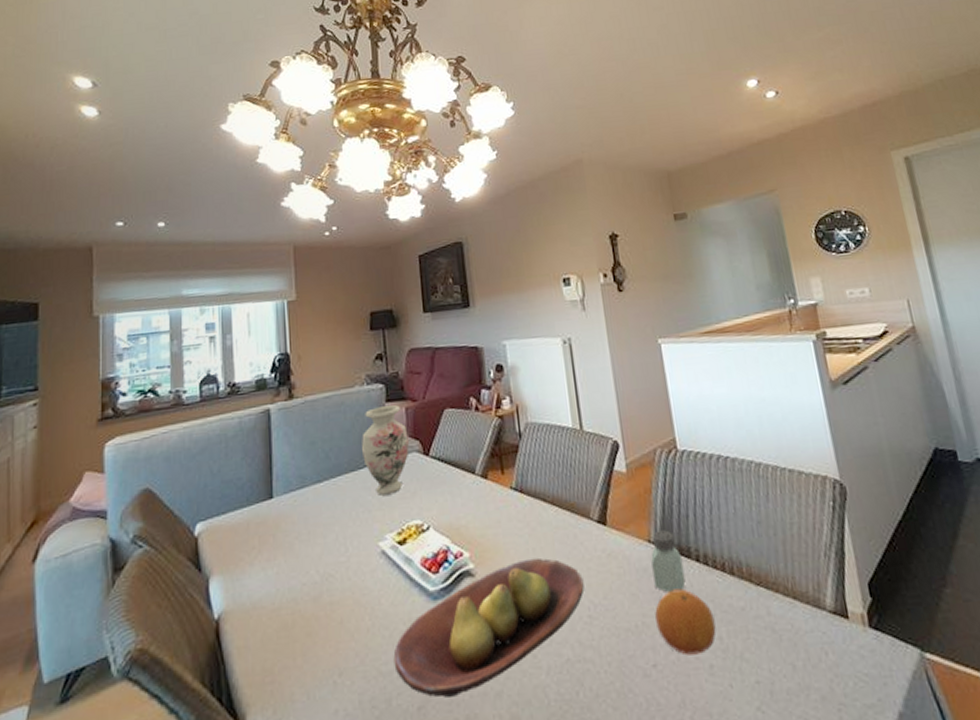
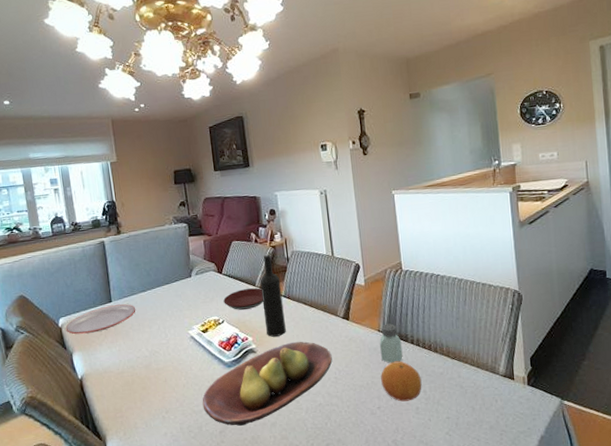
plate: none [203,501,306,548] -> present [65,304,136,335]
vase: present [361,405,409,496] -> none [172,238,208,300]
plate: none [430,476,486,510] -> present [223,288,263,310]
wine bottle: none [481,428,518,551] -> present [260,255,286,337]

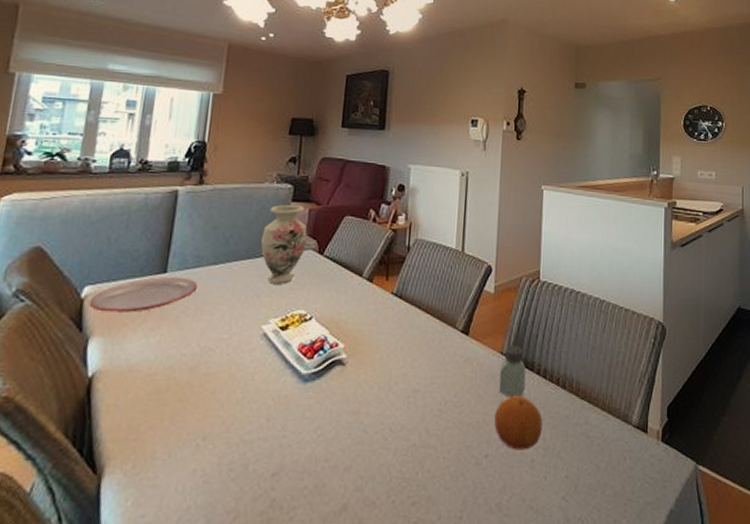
vase: none [172,238,208,300] -> present [260,205,308,284]
fruit bowl: present [202,341,333,426] -> none [256,355,440,467]
plate: present [223,288,263,310] -> none [317,279,370,306]
wine bottle: present [260,255,286,337] -> none [364,239,395,346]

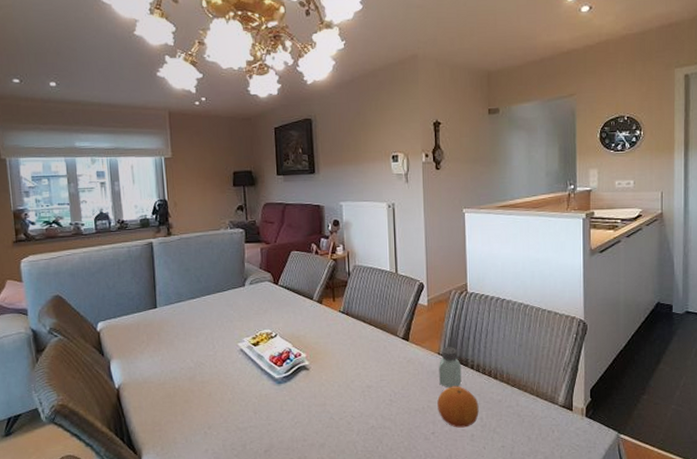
plate: present [89,276,198,313] -> none [104,310,183,341]
vase: present [260,205,308,284] -> none [225,246,263,311]

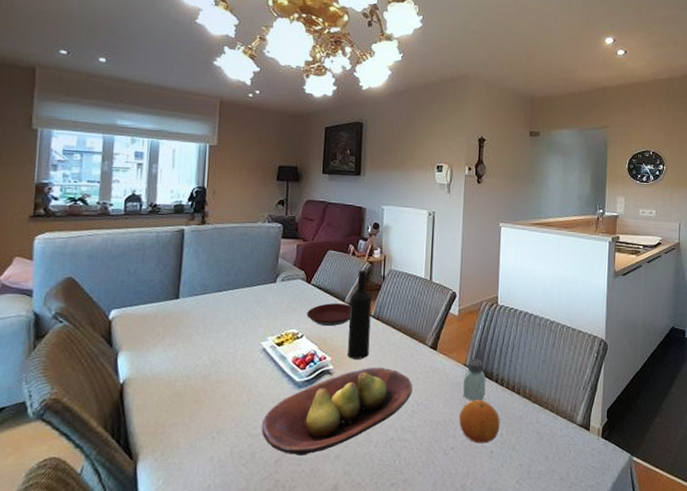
fruit bowl: none [248,360,388,445] -> present [261,367,413,455]
plate: none [278,302,320,324] -> present [307,303,351,326]
wine bottle: none [318,268,342,354] -> present [348,270,372,359]

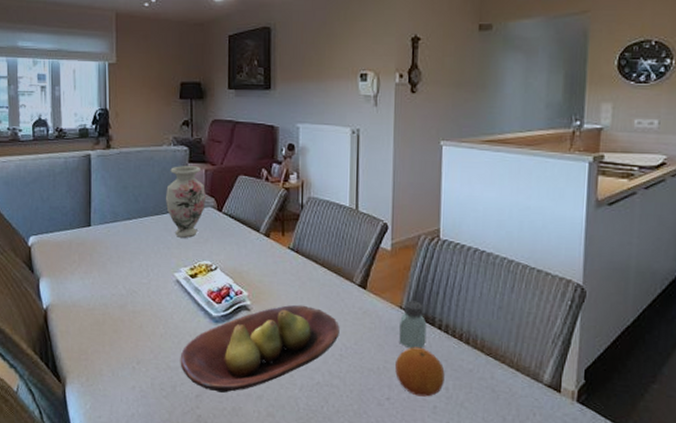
vase: none [256,241,296,308] -> present [165,166,206,238]
plate: present [307,303,351,326] -> none [220,234,267,258]
wine bottle: present [348,270,372,359] -> none [265,197,290,296]

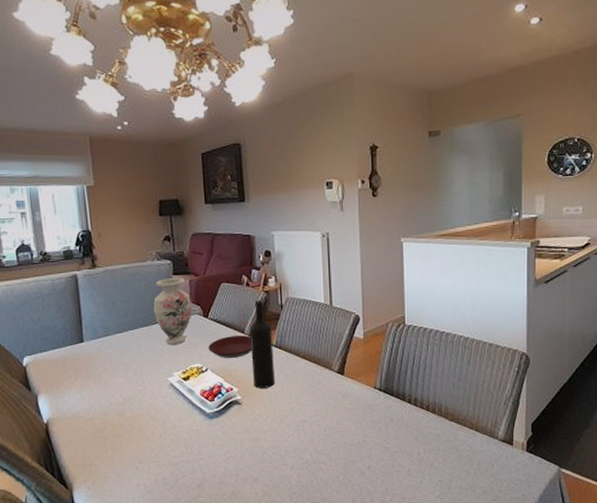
fruit bowl: present [180,304,340,393] -> none [179,394,323,480]
plate: none [220,234,267,258] -> present [208,335,252,358]
wine bottle: none [265,197,290,296] -> present [249,300,275,389]
fruit: present [395,347,445,397] -> none [373,420,416,462]
saltshaker: present [399,300,427,349] -> none [375,381,399,423]

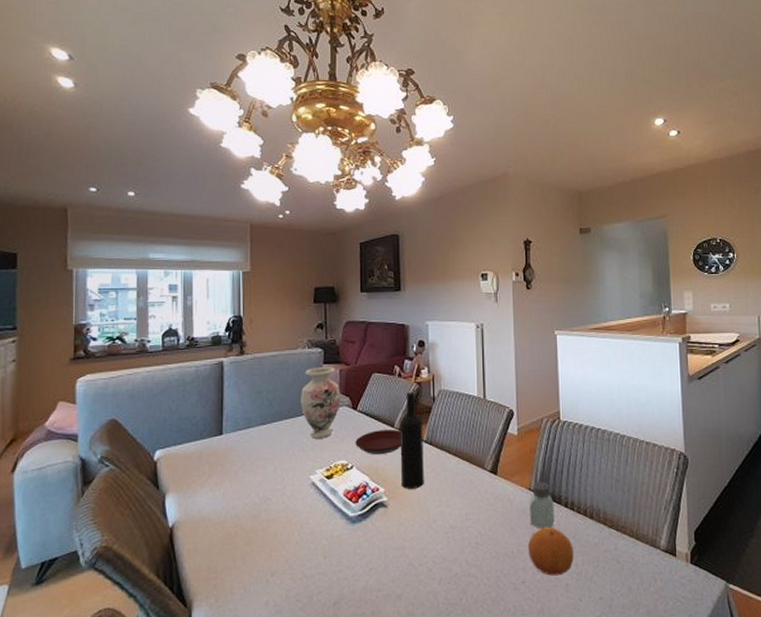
fruit: none [373,420,416,462] -> present [528,526,574,576]
saltshaker: none [375,381,399,423] -> present [530,481,555,529]

